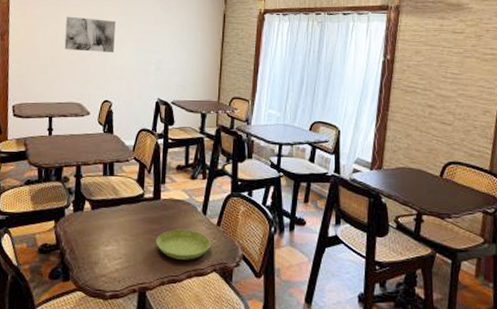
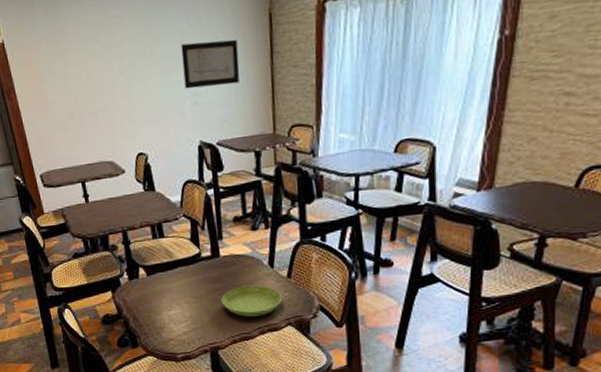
wall art: present [64,16,116,52] -> none [73,50,138,99]
wall art: none [152,24,198,59] -> present [180,39,240,90]

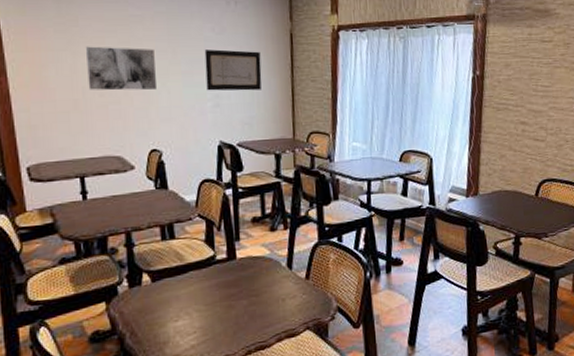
wall art: none [73,50,138,99] -> present [85,46,156,91]
saucer: present [221,285,282,317] -> none [236,288,300,324]

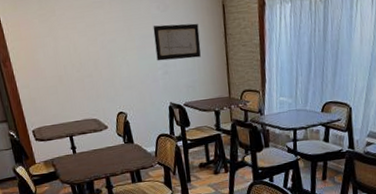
wall art: present [85,46,156,91] -> none [62,29,118,68]

